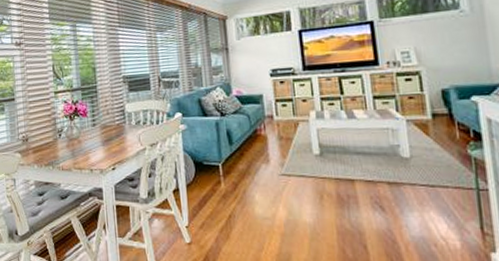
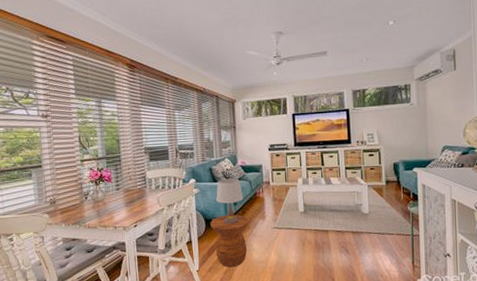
side table: none [201,156,249,224] -> present [210,214,249,268]
table lamp: none [207,112,241,169] -> present [216,178,243,225]

